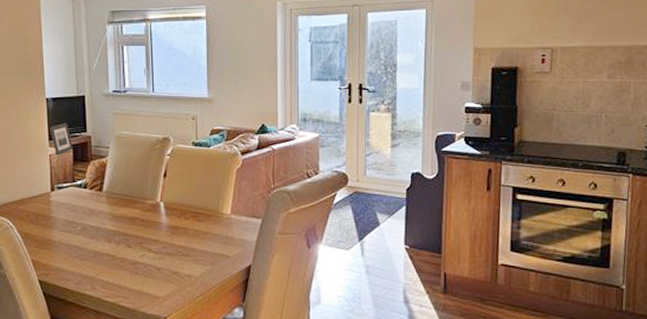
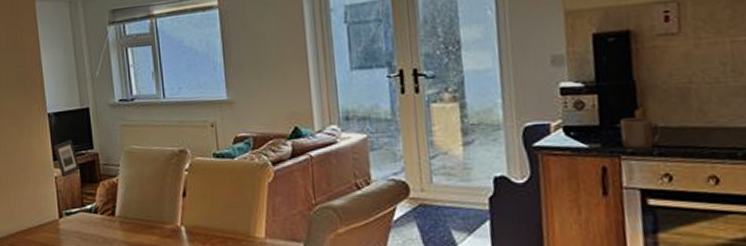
mug: none [503,133,531,158] -> present [619,117,662,151]

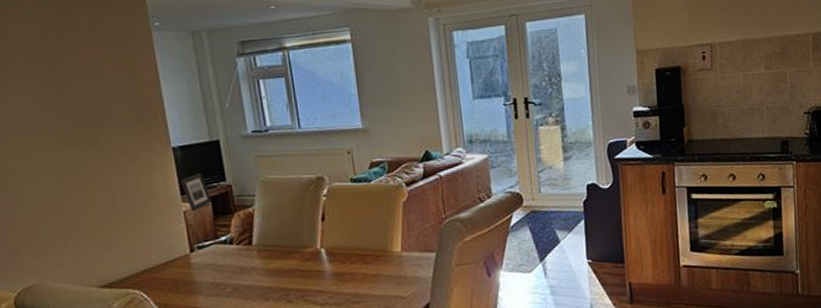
mug: present [619,117,662,151] -> none [673,132,700,158]

